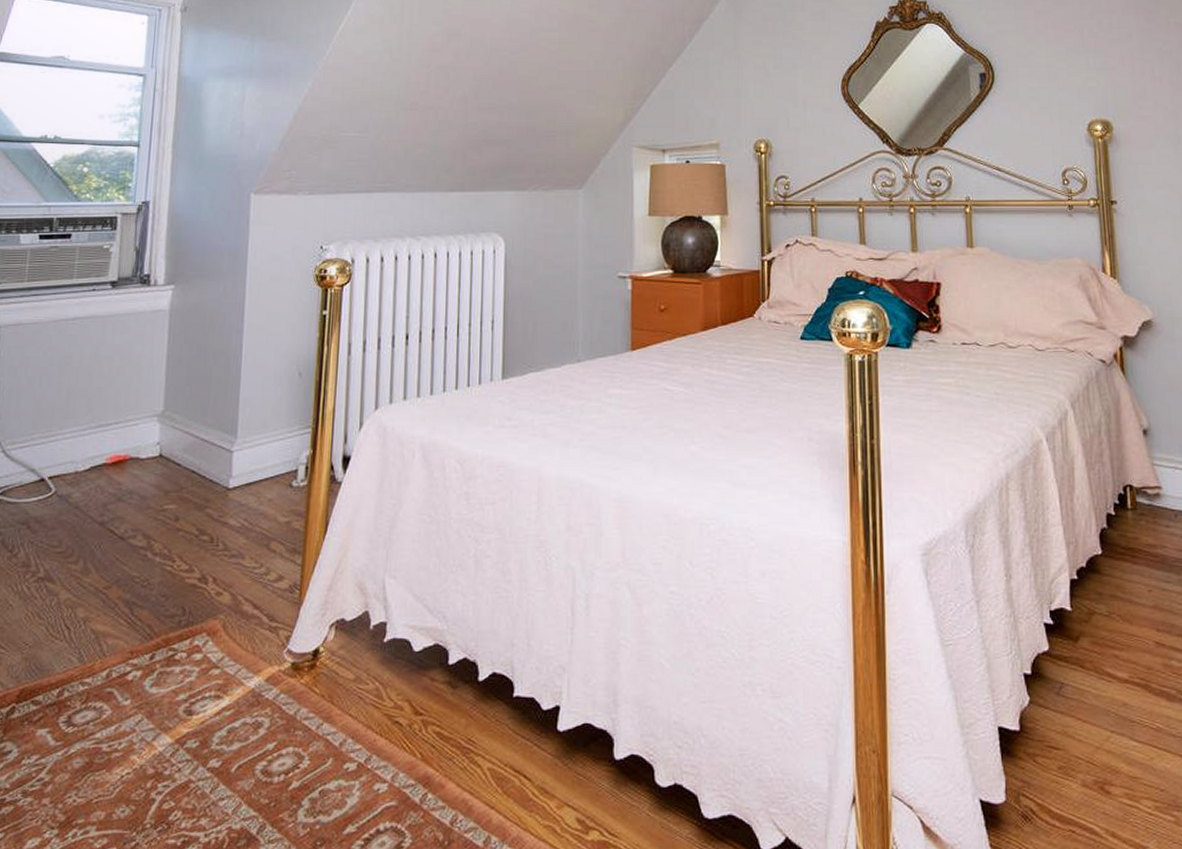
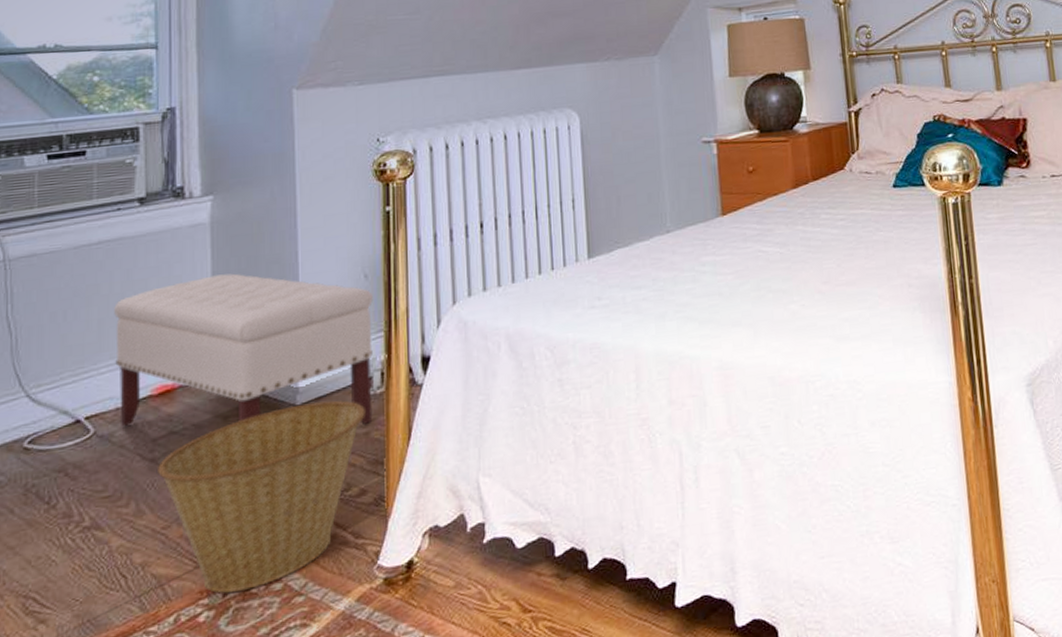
bench: none [78,359,304,514] -> present [114,273,373,427]
basket: none [105,488,289,656] -> present [158,400,365,594]

